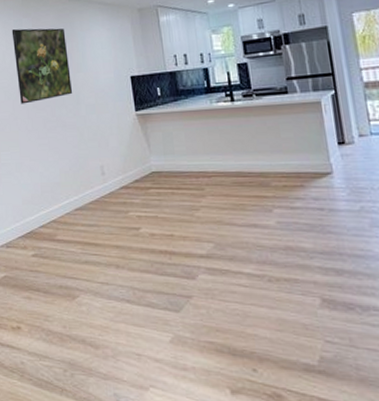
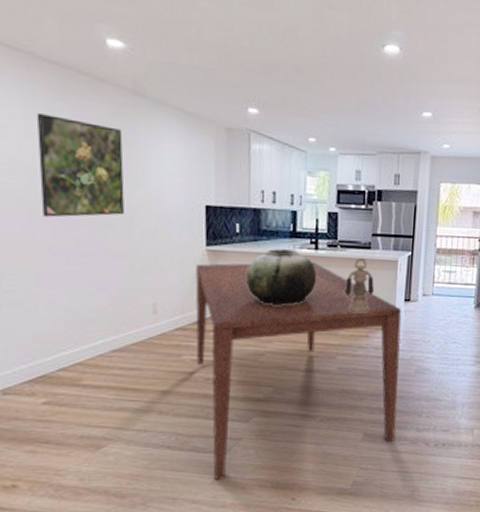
dining table: none [130,113,362,341] -> present [195,262,402,481]
ceramic pot: none [171,104,239,160] -> present [245,249,317,305]
lantern: none [268,104,301,162] -> present [345,258,374,314]

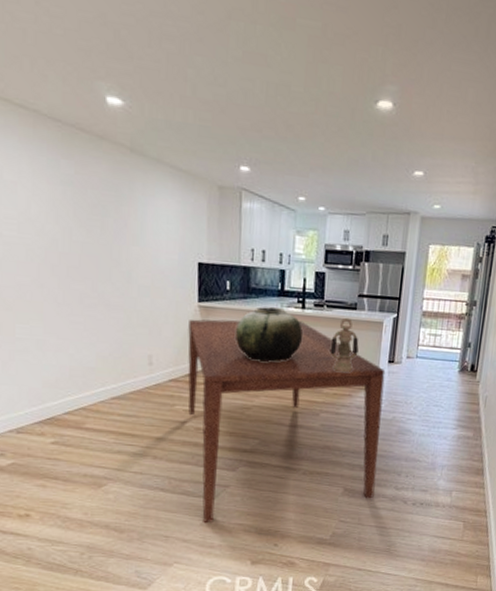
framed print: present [36,113,125,218] -> none [43,170,124,271]

